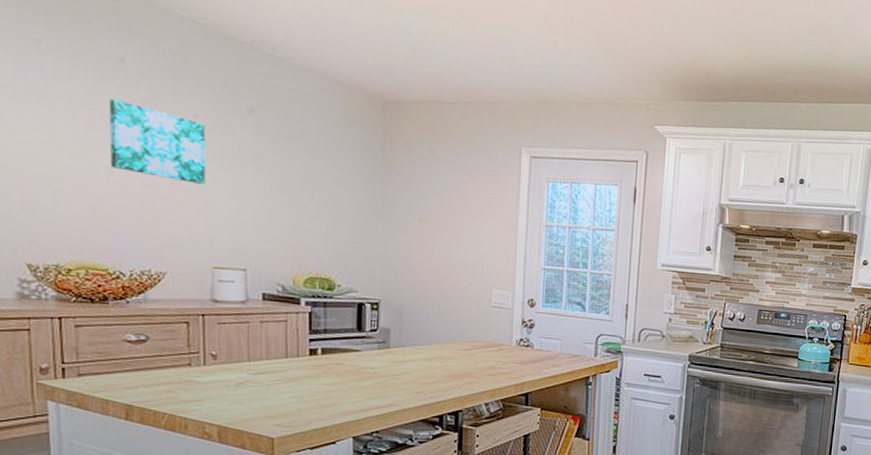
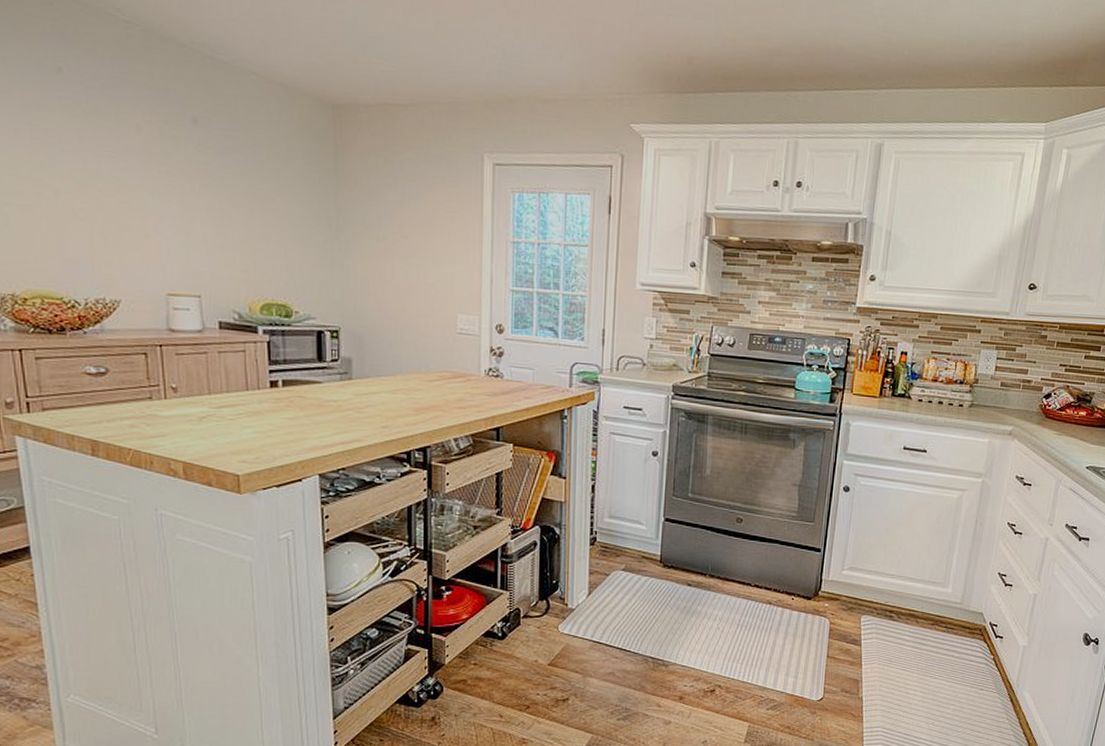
wall art: present [108,99,206,184] -> none [50,113,153,204]

